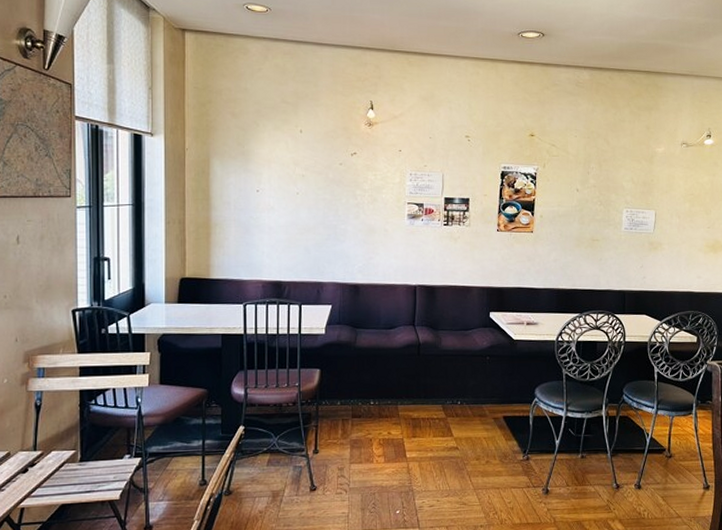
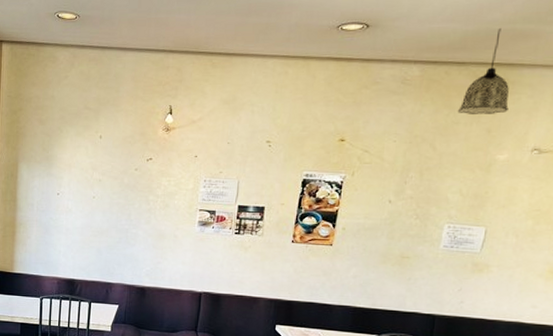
pendant lamp: none [622,43,660,114] -> present [457,28,509,114]

